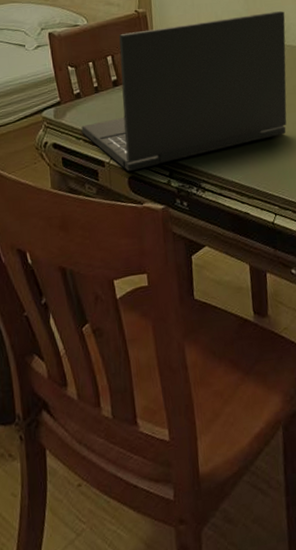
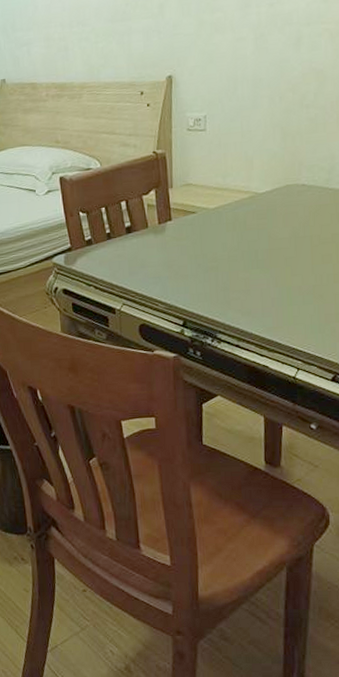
laptop: present [81,11,287,172] -> none [92,149,330,320]

